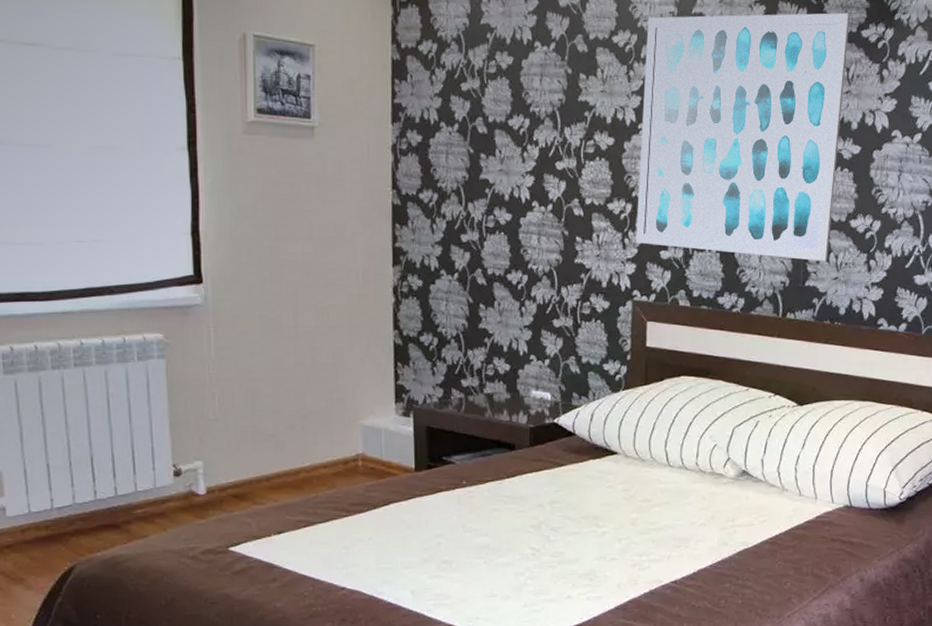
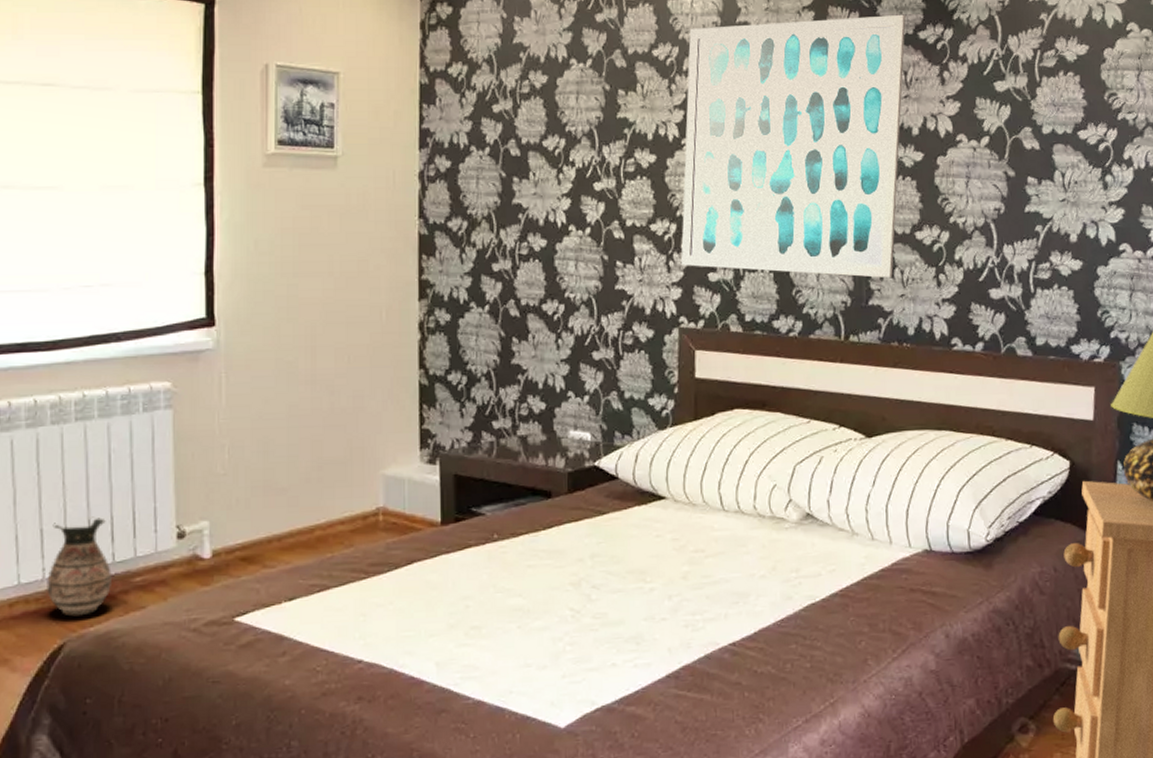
ceramic jug: none [55,454,115,543] -> present [47,516,112,617]

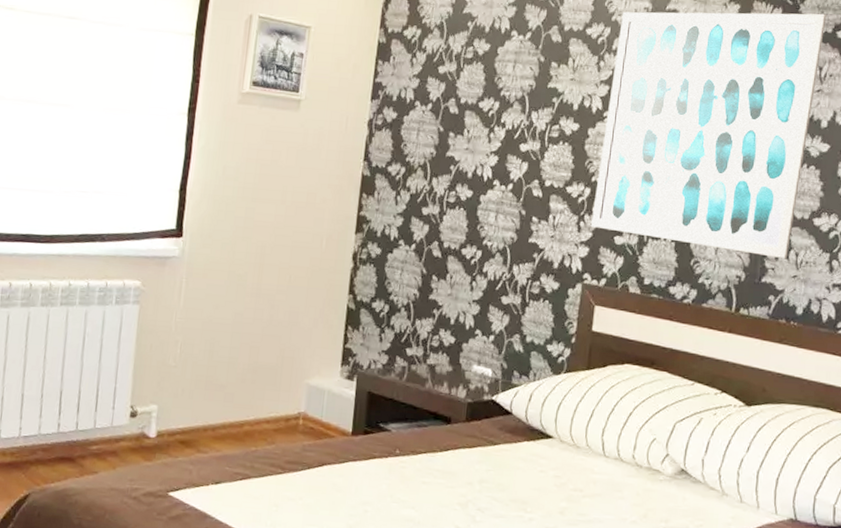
ceramic jug: present [47,516,112,617] -> none [20,389,75,473]

